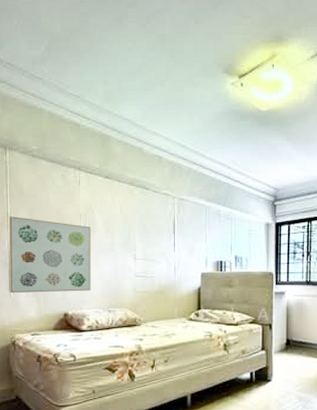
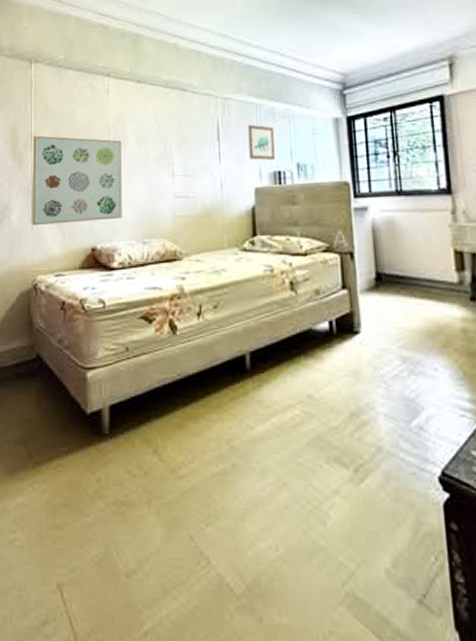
wall art: none [198,222,219,253] -> present [248,124,276,161]

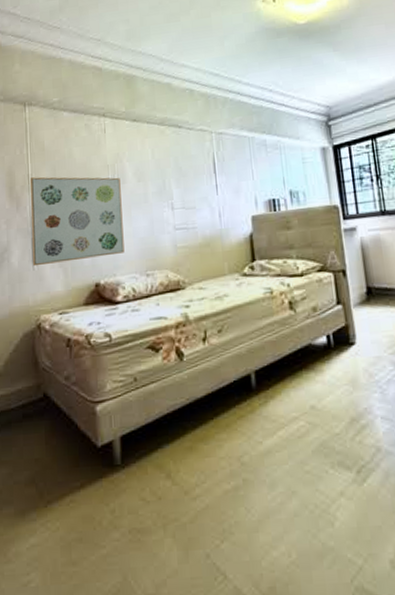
wall art: present [248,124,276,161] -> none [242,156,270,190]

